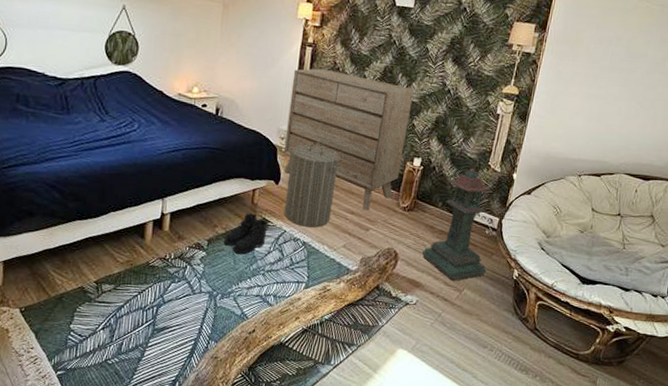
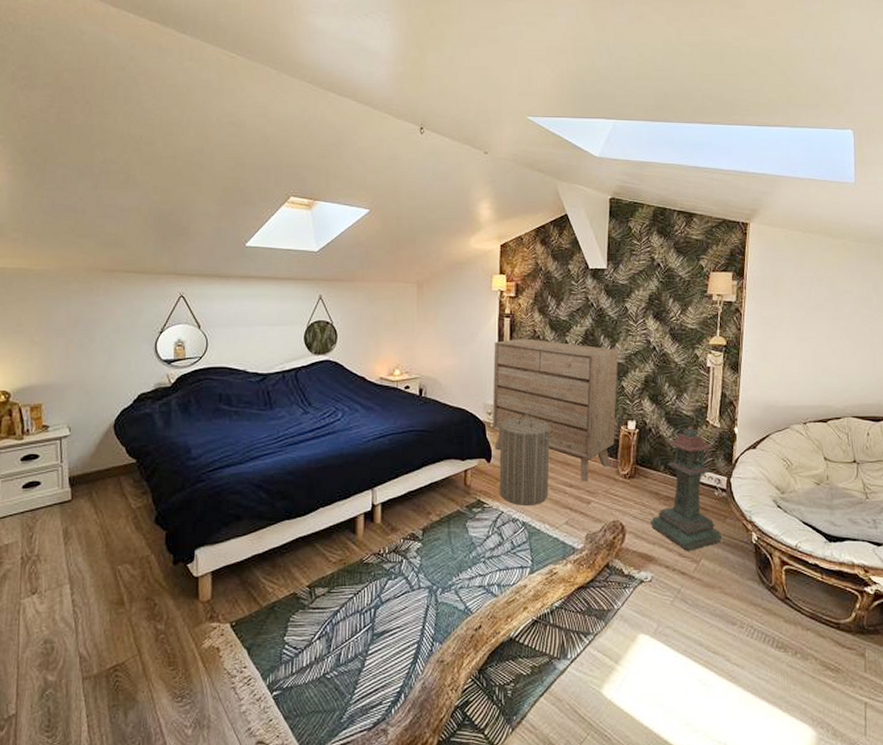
boots: present [223,213,268,255] -> none [438,496,483,542]

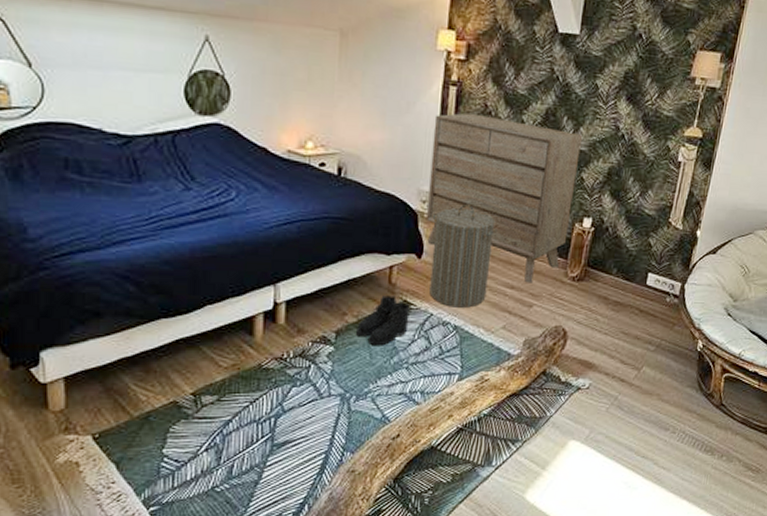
boots: none [438,496,483,542] -> present [355,295,410,346]
lantern: present [649,426,723,551] -> none [594,226,673,358]

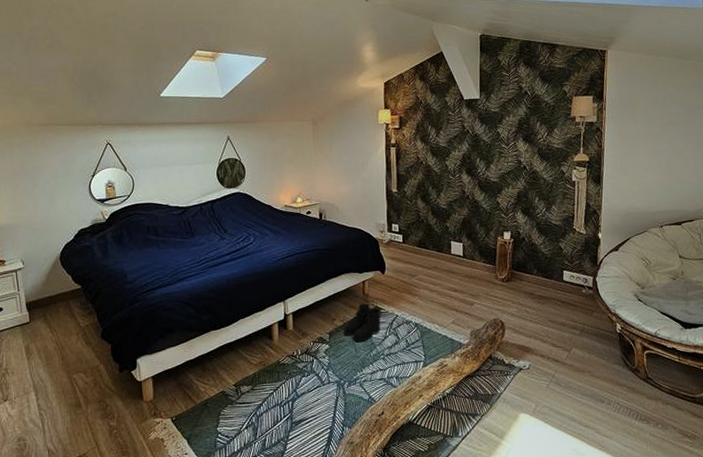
dresser: present [426,113,582,283] -> none [382,164,493,286]
laundry hamper: present [429,204,498,308] -> none [389,231,439,309]

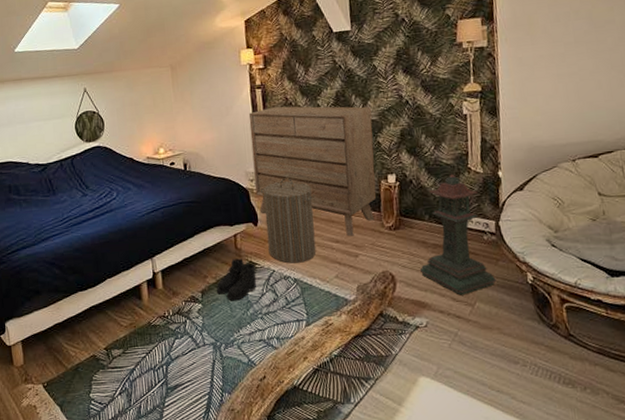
dresser: none [382,164,493,286] -> present [248,106,377,237]
laundry hamper: none [389,231,439,309] -> present [260,178,317,264]
lantern: none [526,233,591,342] -> present [419,174,497,295]

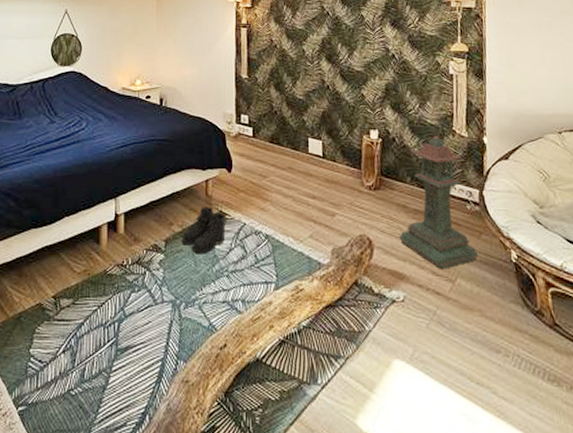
dresser: present [248,106,377,237] -> none [231,47,358,193]
laundry hamper: present [260,178,317,264] -> none [237,123,294,217]

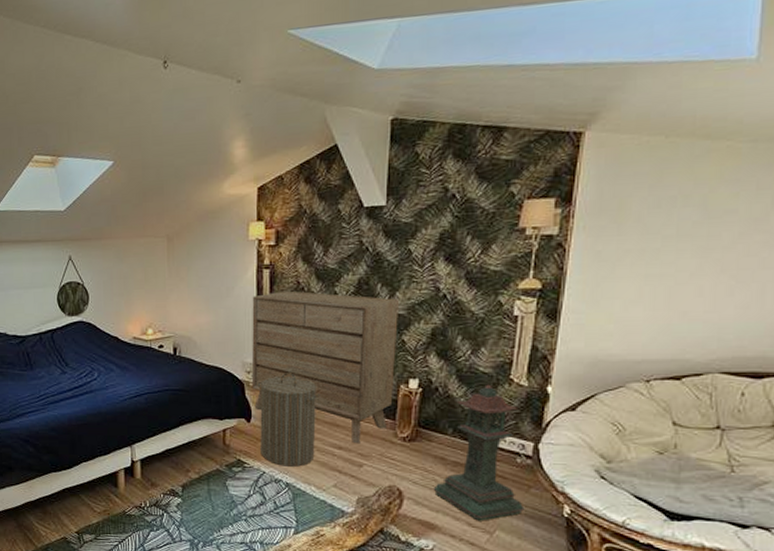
boots: present [181,207,226,254] -> none [198,455,244,500]
dresser: none [231,47,358,193] -> present [251,290,398,444]
laundry hamper: none [237,123,294,217] -> present [257,373,320,467]

